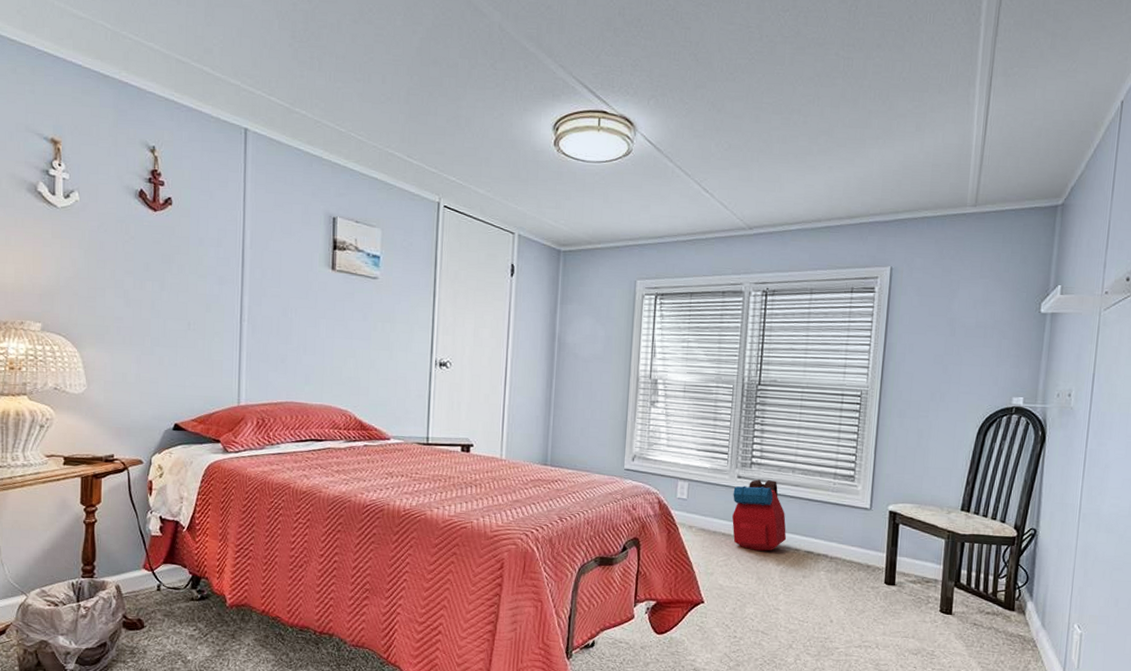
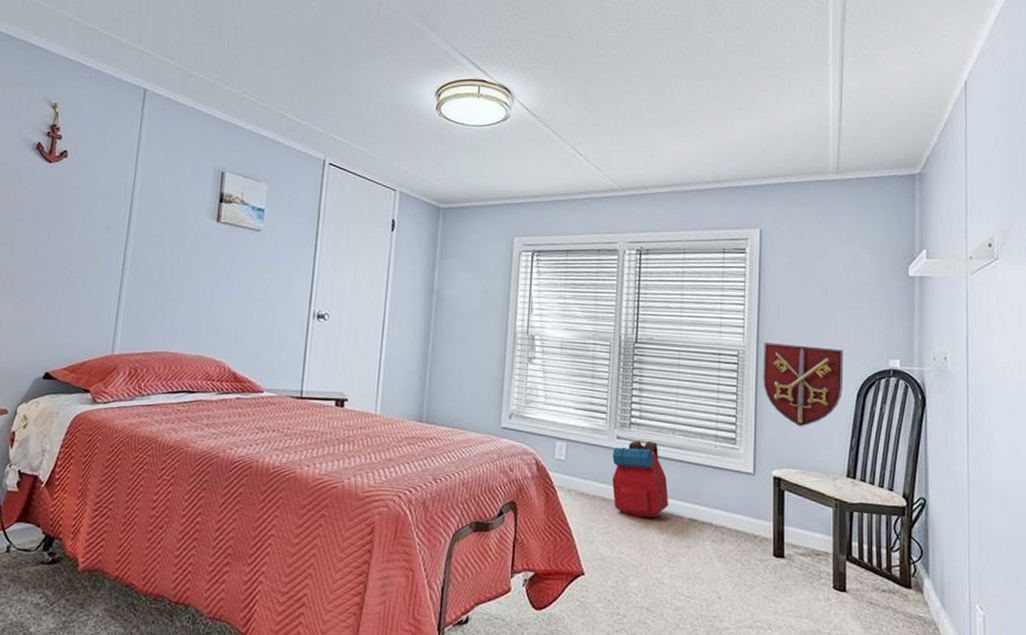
decorative shield: none [884,382,968,464] -> present [763,342,844,427]

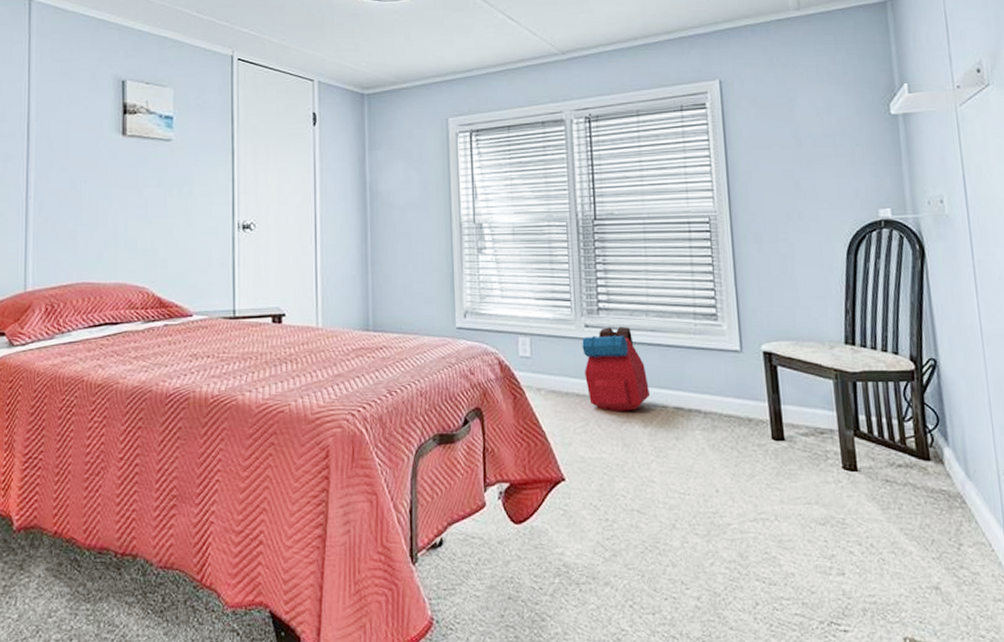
decorative shield: present [763,342,844,427] -> none [737,203,830,294]

